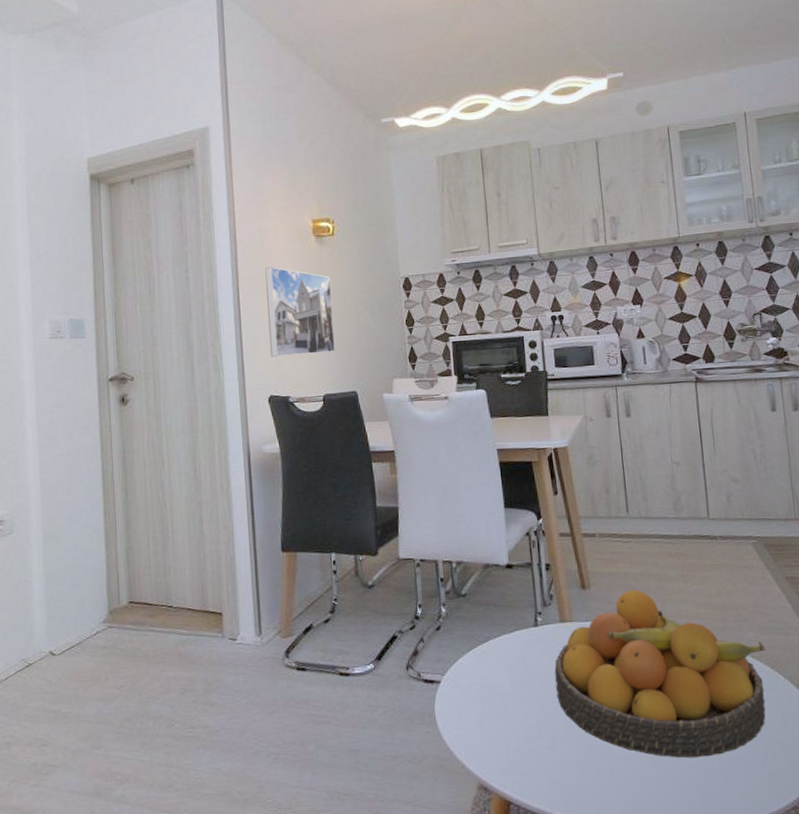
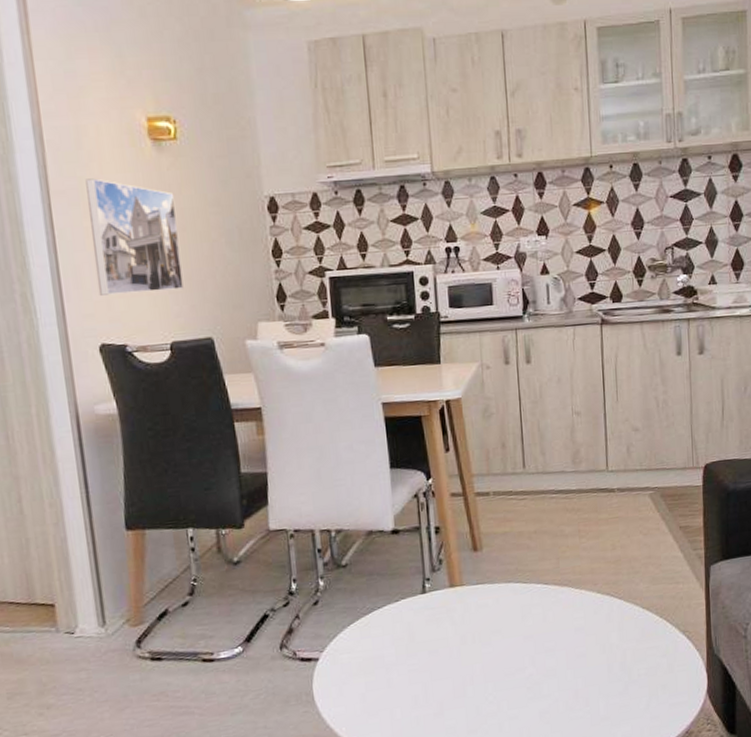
fruit bowl: present [554,590,766,758] -> none [443,548,656,712]

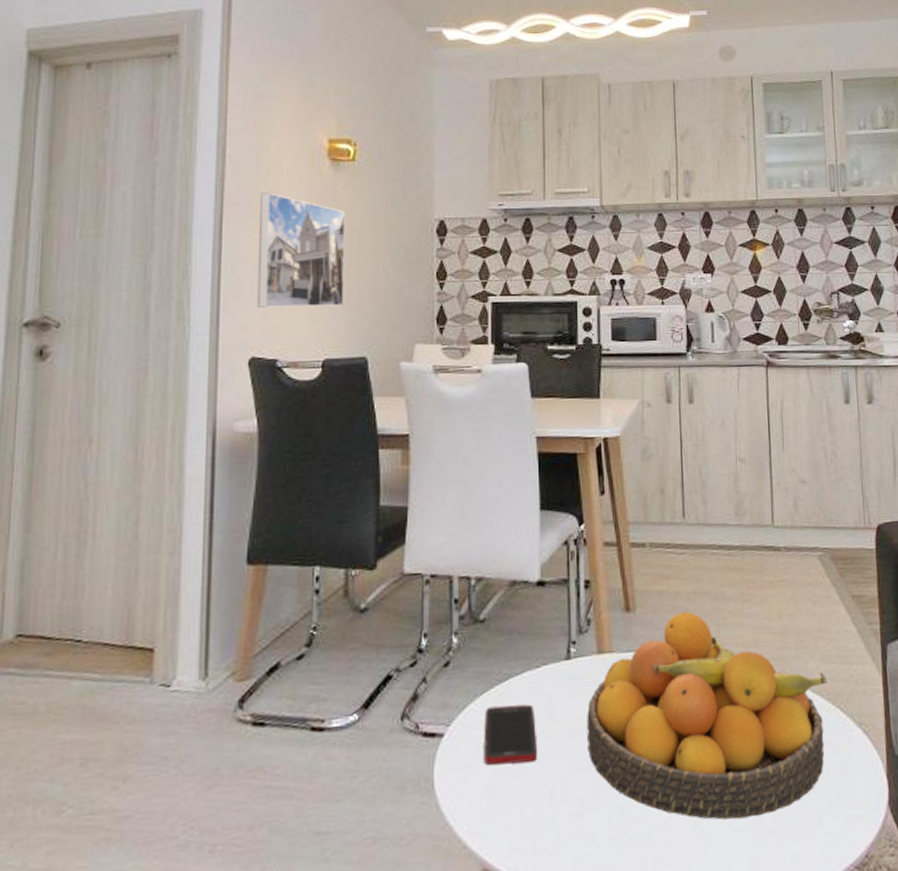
cell phone: none [353,631,402,681] -> present [484,704,538,766]
fruit bowl: none [443,548,656,712] -> present [587,612,828,820]

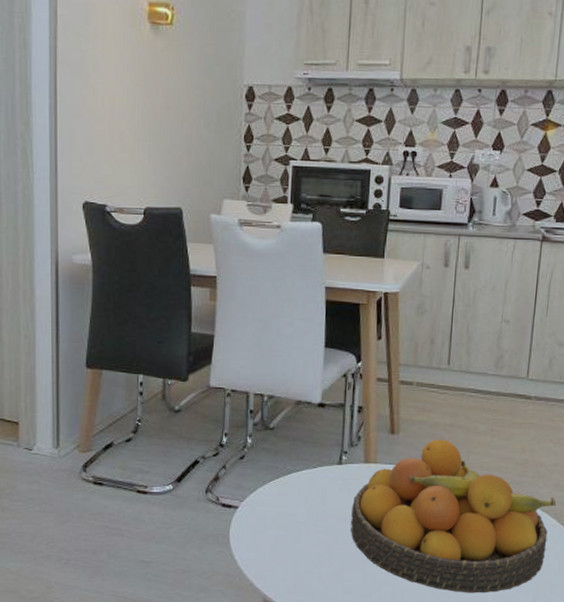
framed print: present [256,193,346,308] -> none [88,52,164,161]
cell phone: present [484,704,538,766] -> none [269,491,311,533]

